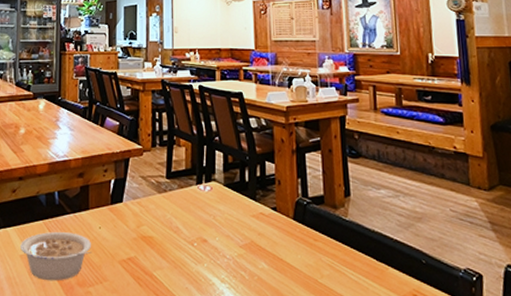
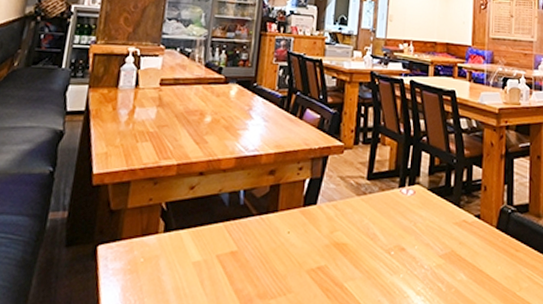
legume: present [19,232,92,281] -> none [193,236,277,293]

